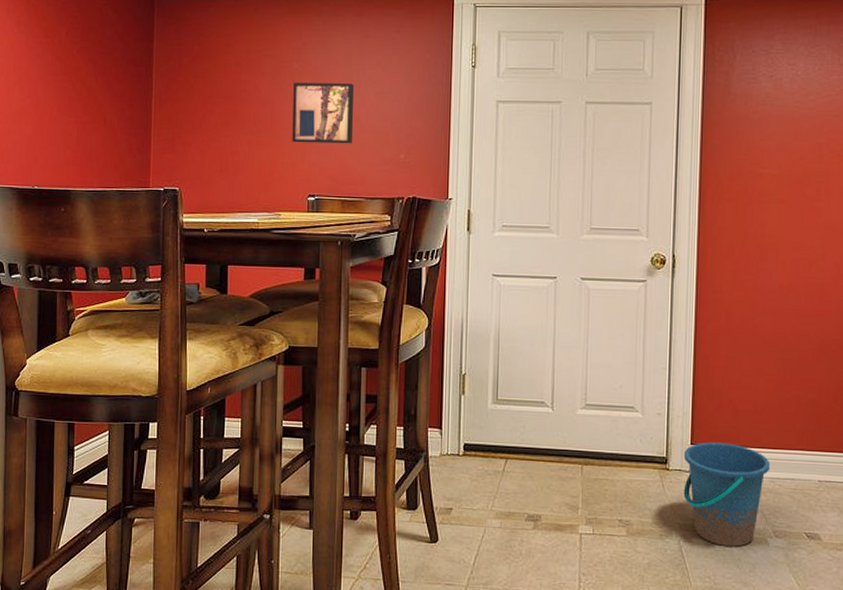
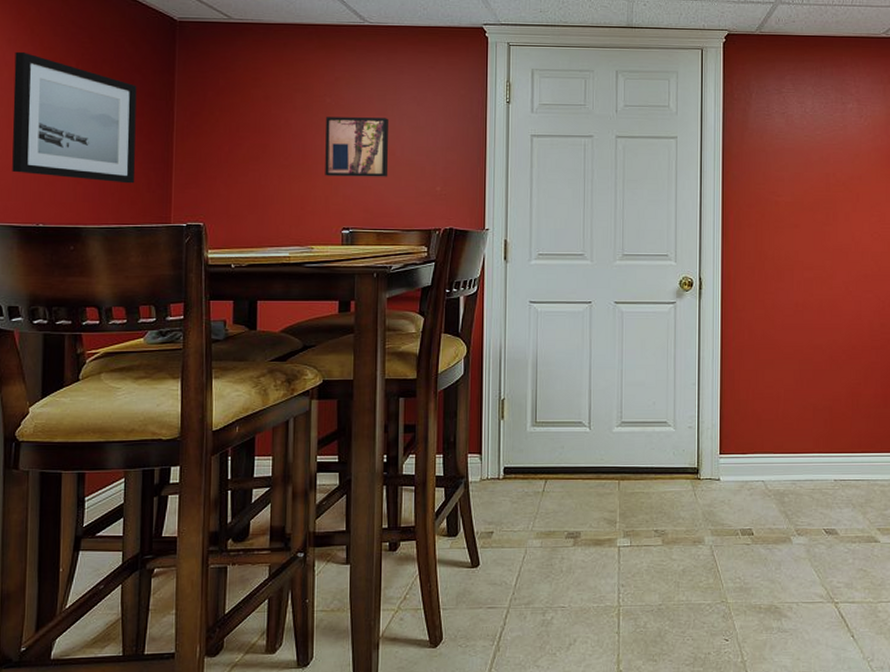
wall art: none [11,21,119,149] -> present [12,51,137,184]
bucket: present [683,442,771,547] -> none [713,450,792,547]

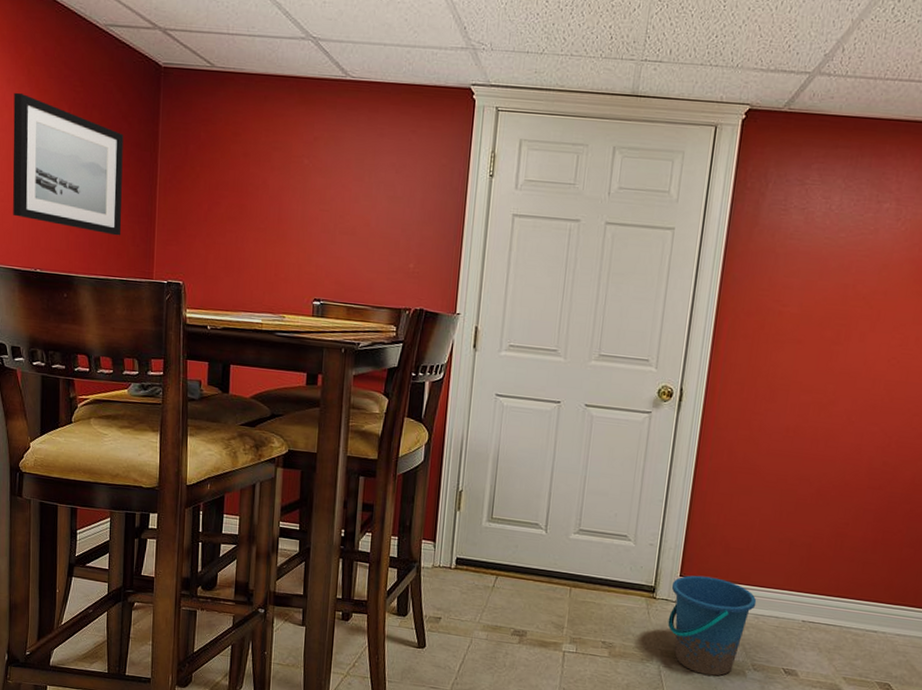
wall art: present [325,117,389,177] -> none [299,179,365,249]
bucket: none [713,450,792,547] -> present [668,575,757,676]

